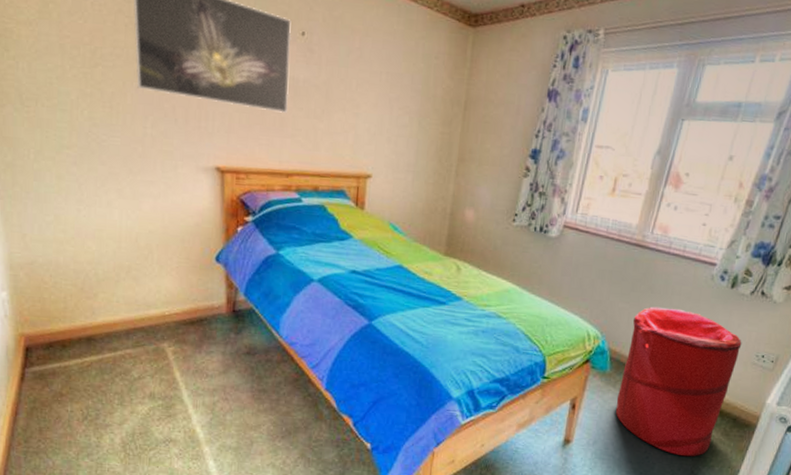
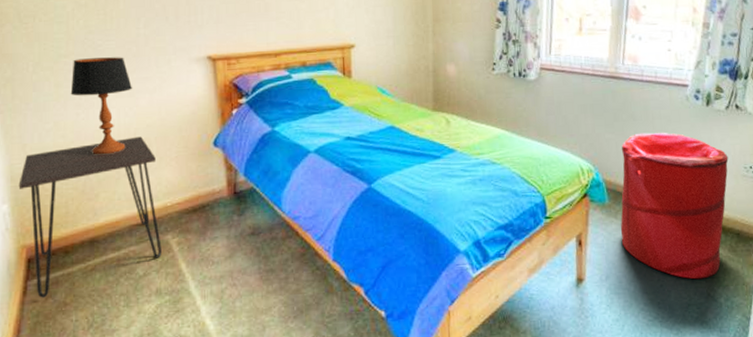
desk: none [17,241,158,386] -> present [18,136,162,298]
table lamp: none [72,152,137,256] -> present [70,57,133,155]

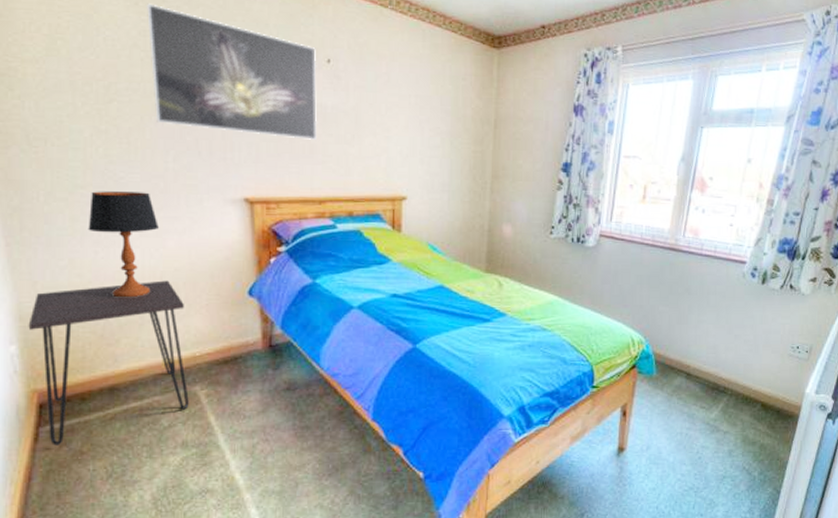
laundry hamper: present [620,132,729,280] -> none [665,307,777,453]

